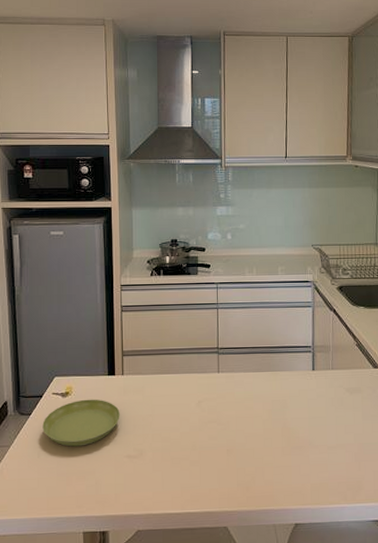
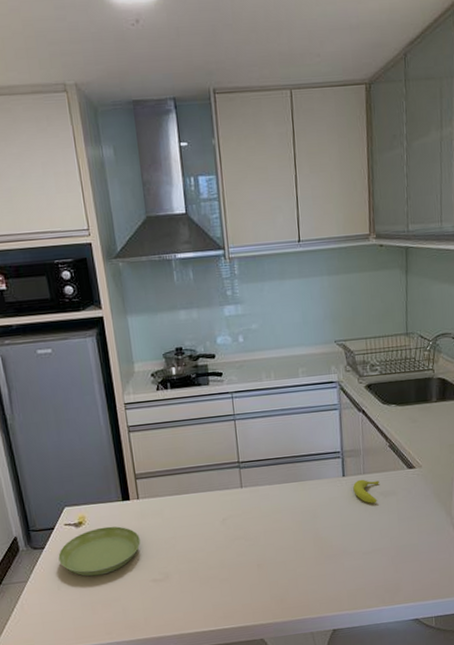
banana: none [322,374,346,399] -> present [353,479,379,504]

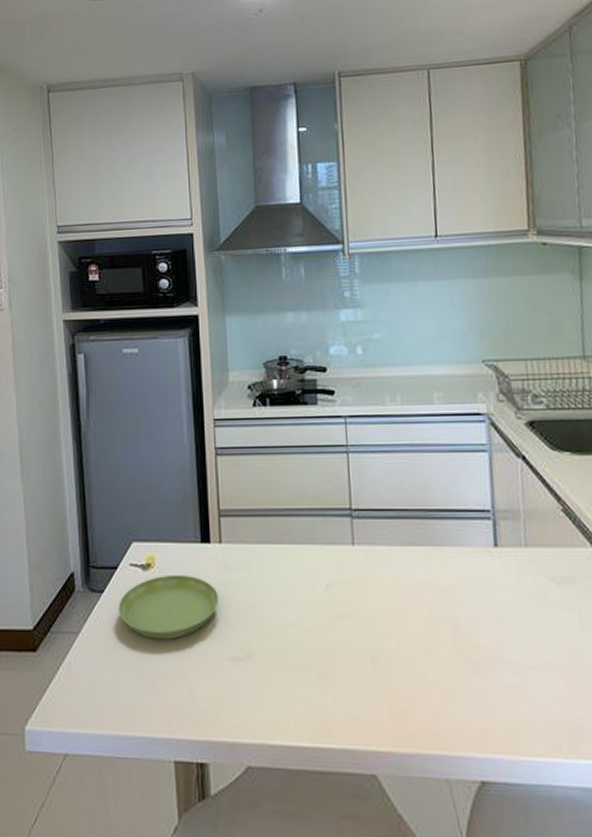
banana: present [353,479,379,504] -> none [510,554,549,593]

